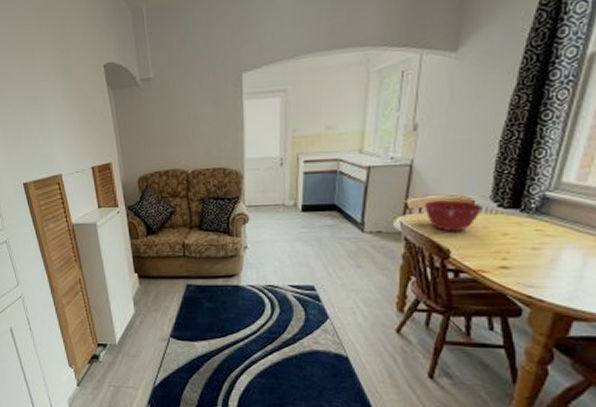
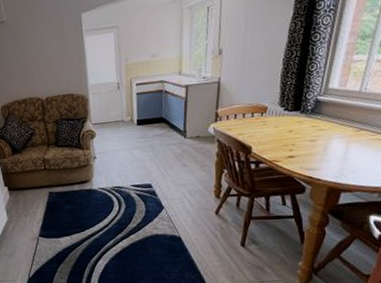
mixing bowl: present [424,200,484,232] -> none [230,107,274,133]

